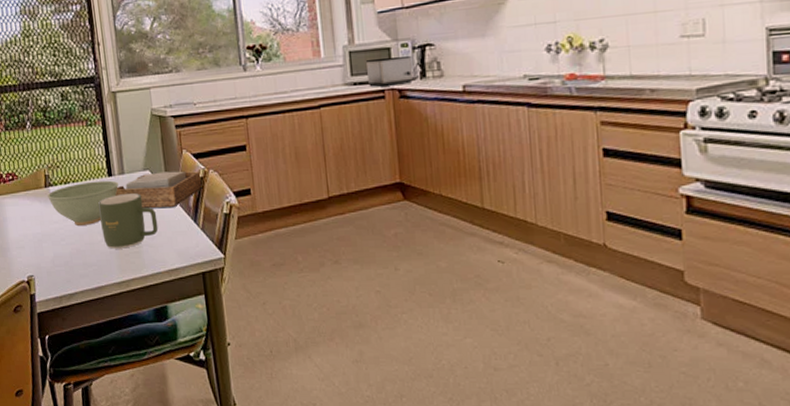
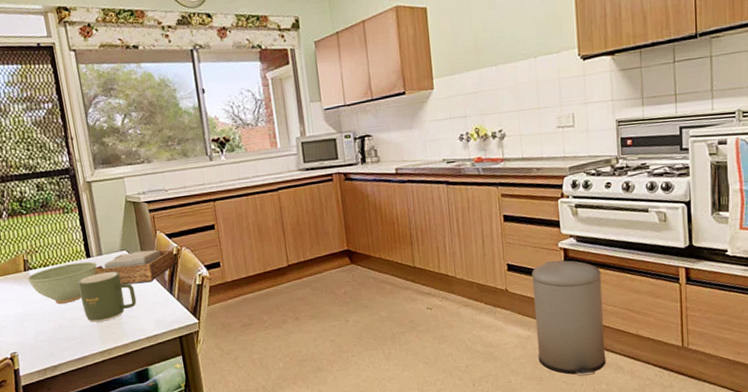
toaster: present [366,56,413,87] -> none [316,145,355,172]
pedal bin: none [640,210,745,367] -> present [532,259,606,376]

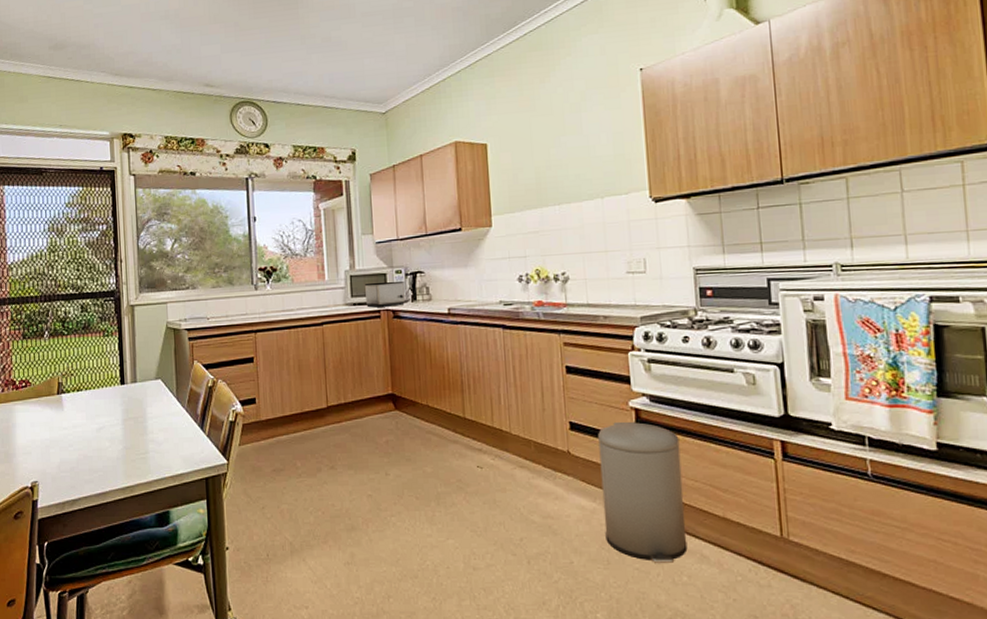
bowl: present [27,261,97,304] -> none [59,388,130,432]
mug: present [77,271,137,323] -> none [108,401,166,455]
napkin holder: present [94,249,176,284] -> none [127,380,210,416]
toaster: none [316,145,355,172] -> present [365,281,405,308]

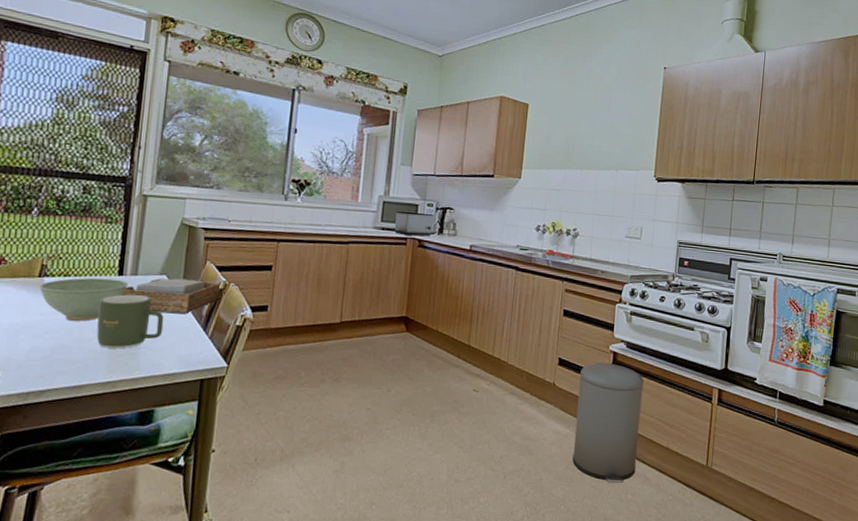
bowl: none [59,388,130,432] -> present [39,277,128,321]
mug: none [108,401,166,455] -> present [96,294,164,349]
napkin holder: none [127,380,210,416] -> present [122,278,221,314]

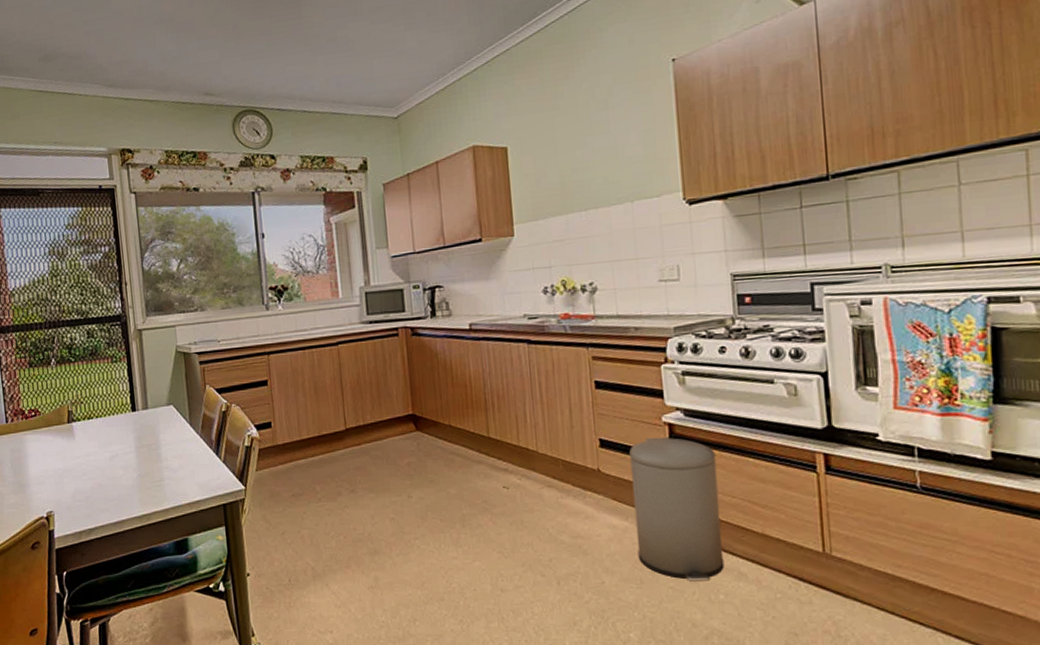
bowl: present [39,277,128,321] -> none [70,415,142,460]
mug: present [96,294,164,349] -> none [120,428,181,483]
napkin holder: present [122,278,221,314] -> none [139,405,224,442]
toaster: present [395,211,433,237] -> none [381,296,424,326]

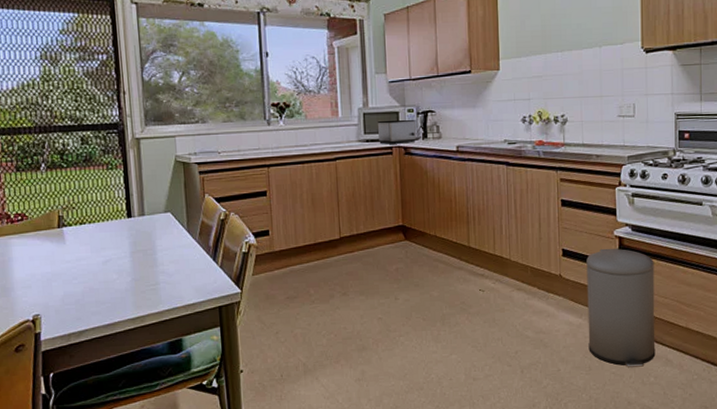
toaster: none [381,296,424,326] -> present [378,119,416,144]

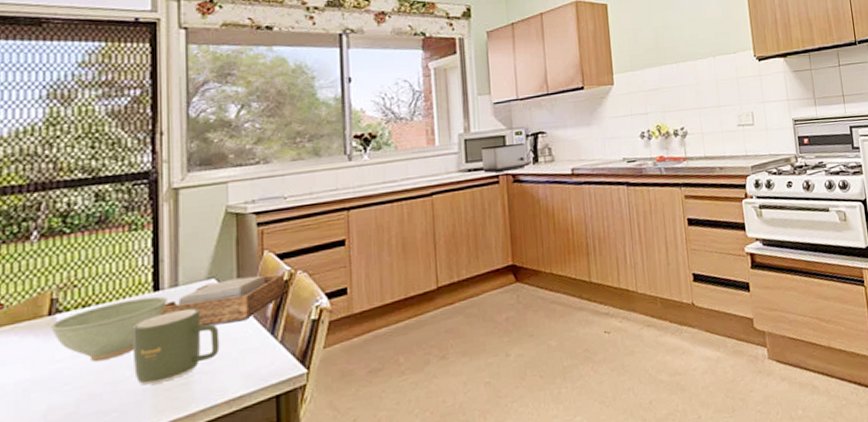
bowl: none [60,221,138,265] -> present [51,296,167,361]
mug: none [114,234,177,287] -> present [131,308,220,385]
napkin holder: none [134,213,223,248] -> present [162,273,286,326]
pedal bin: present [586,248,656,367] -> none [719,266,801,402]

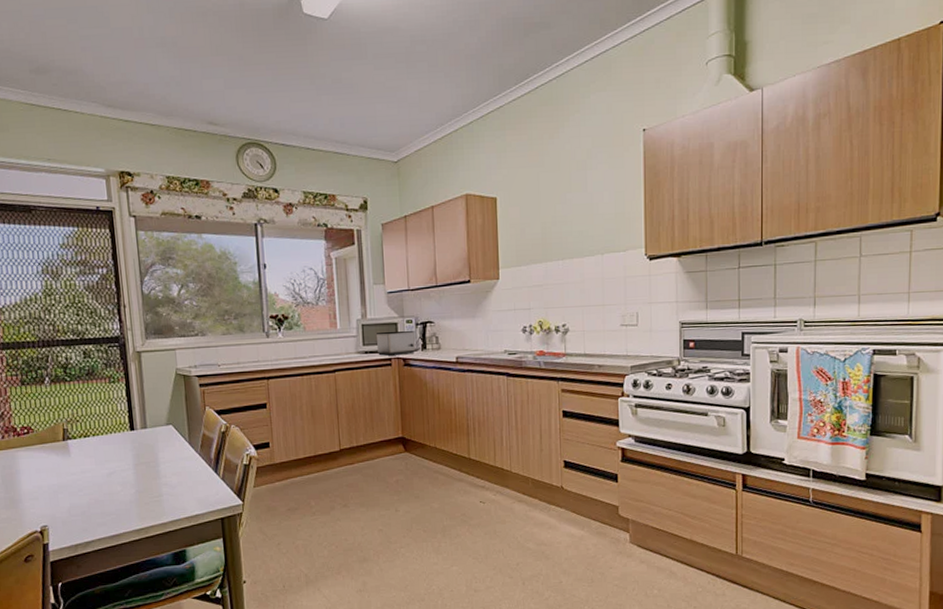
bowl: present [51,296,167,361] -> none [65,434,140,477]
mug: present [131,308,220,385] -> none [118,446,180,498]
napkin holder: present [162,273,286,326] -> none [137,426,224,460]

